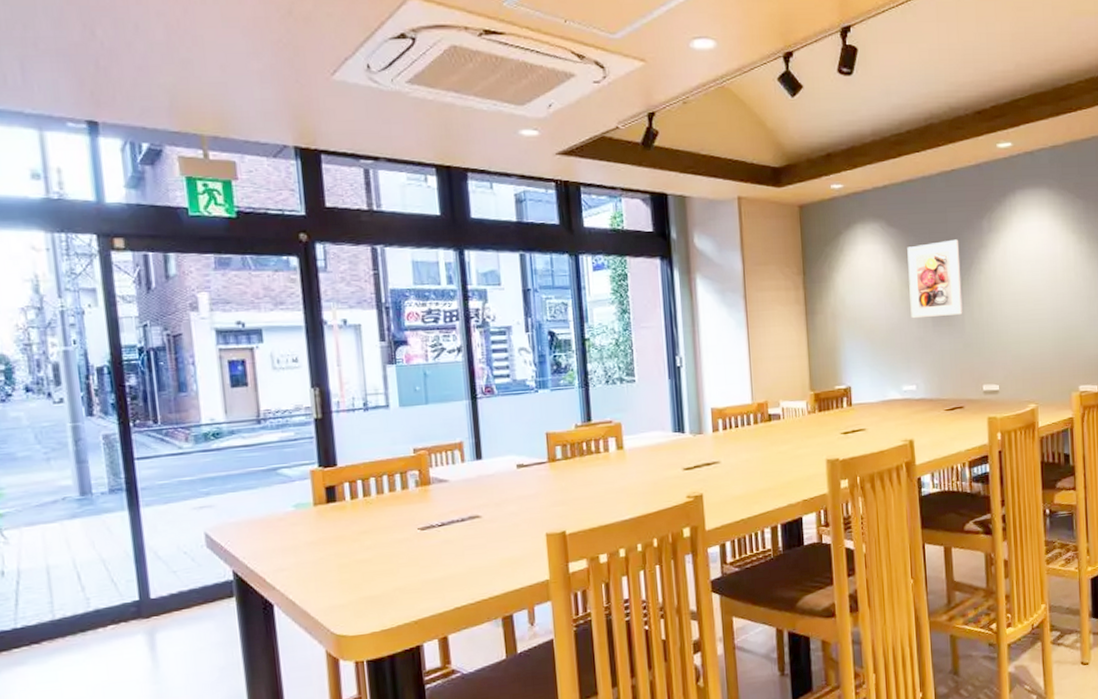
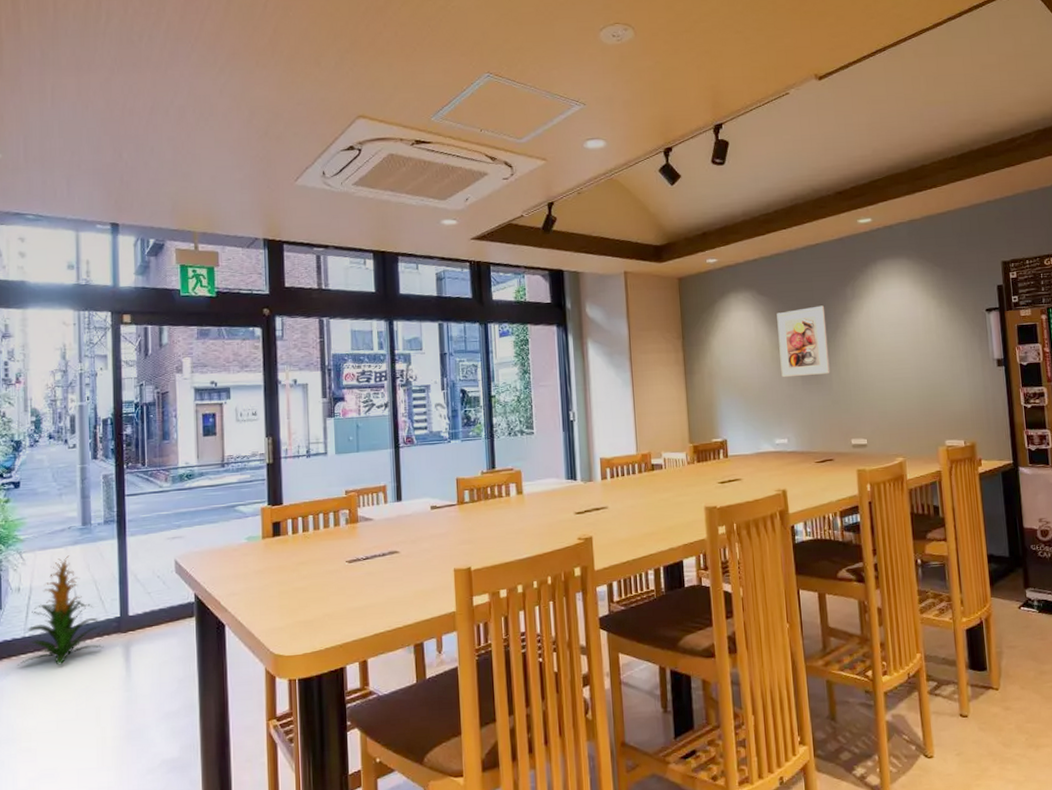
indoor plant: none [10,531,122,662] -> present [18,555,104,666]

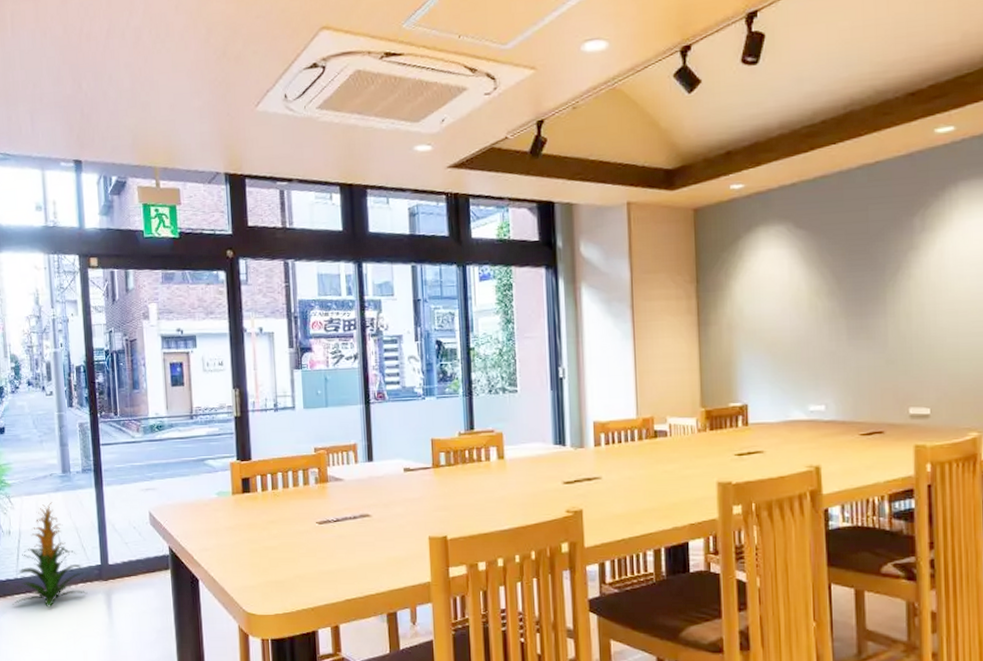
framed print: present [776,305,830,378] -> none [818,240,886,331]

